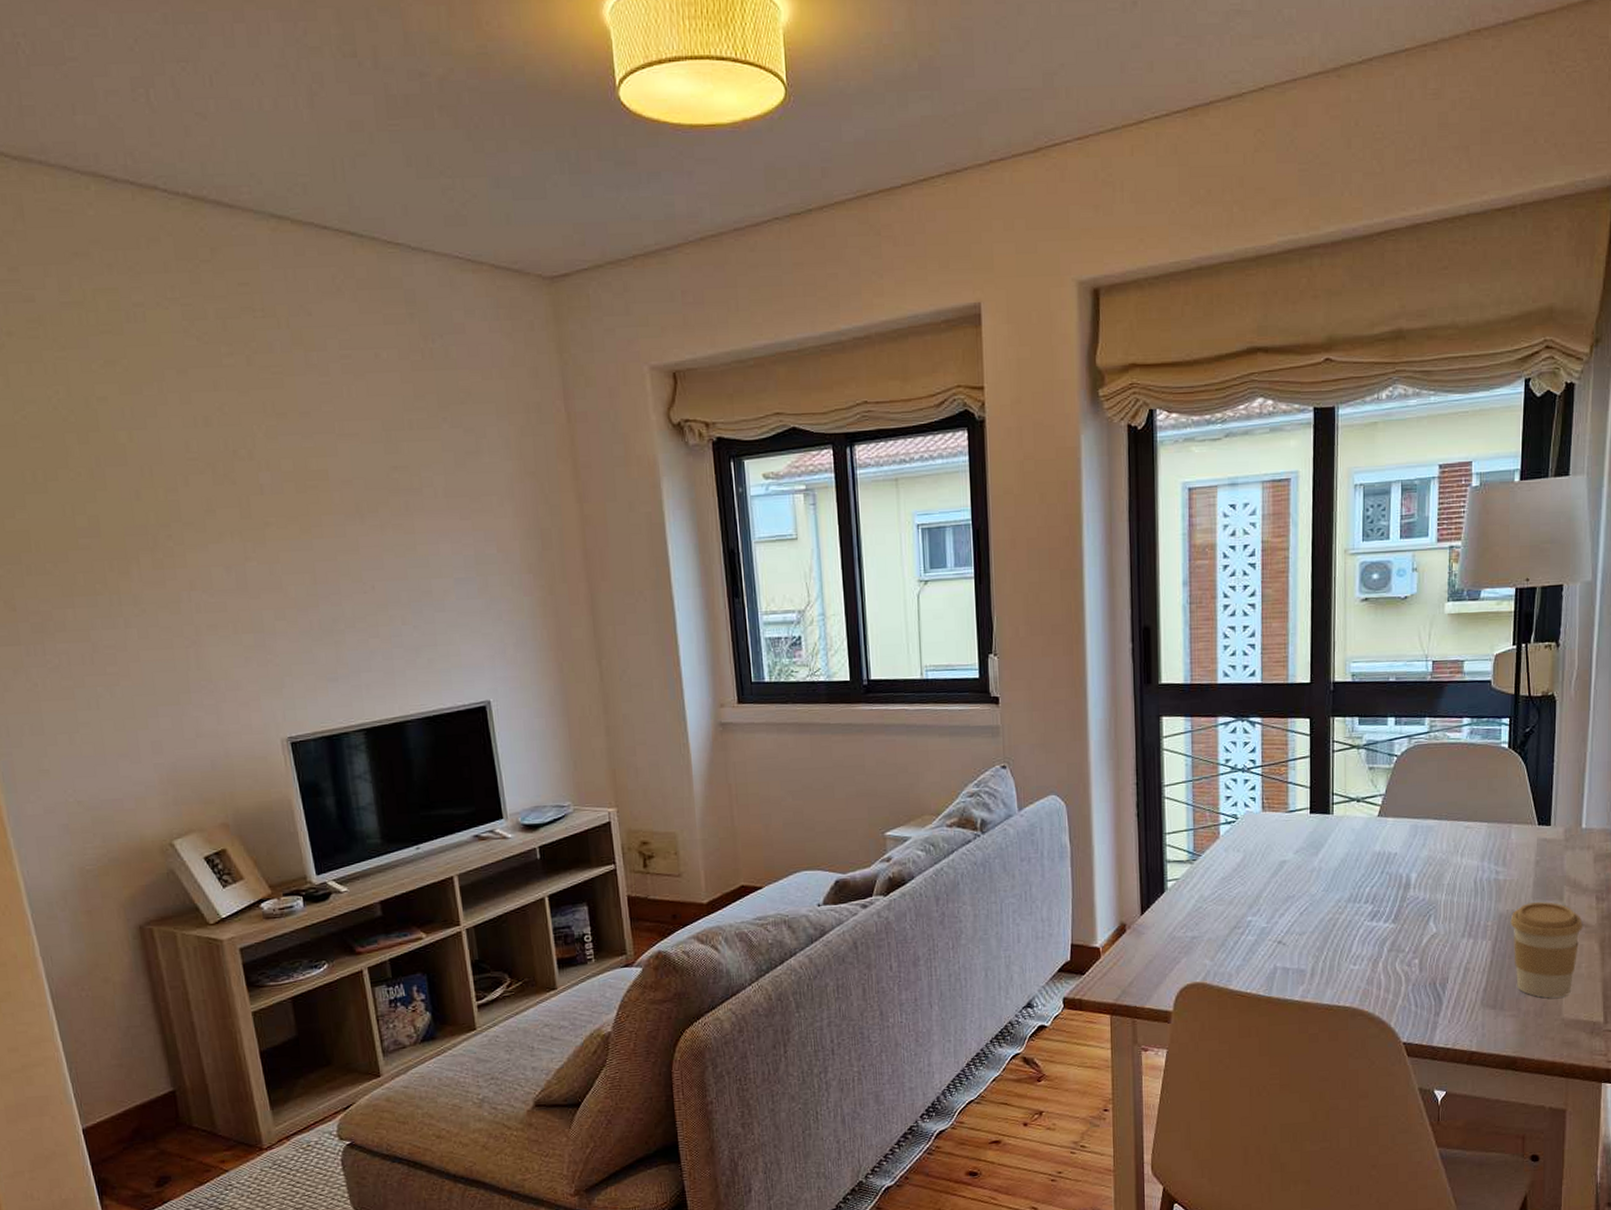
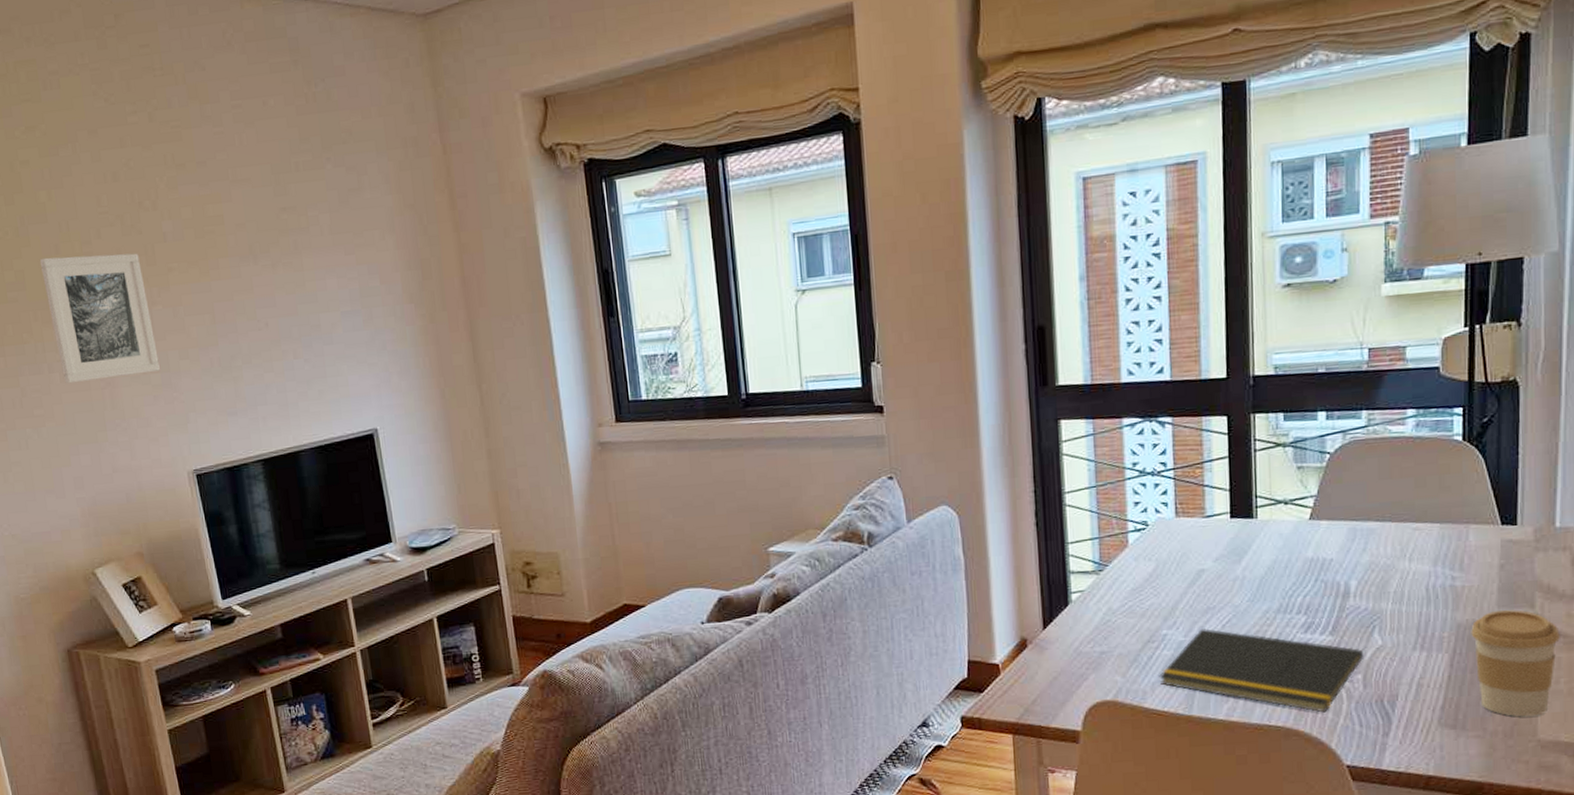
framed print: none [117,503,253,641] -> present [39,253,160,384]
notepad: none [1243,916,1420,994] -> present [1159,628,1363,713]

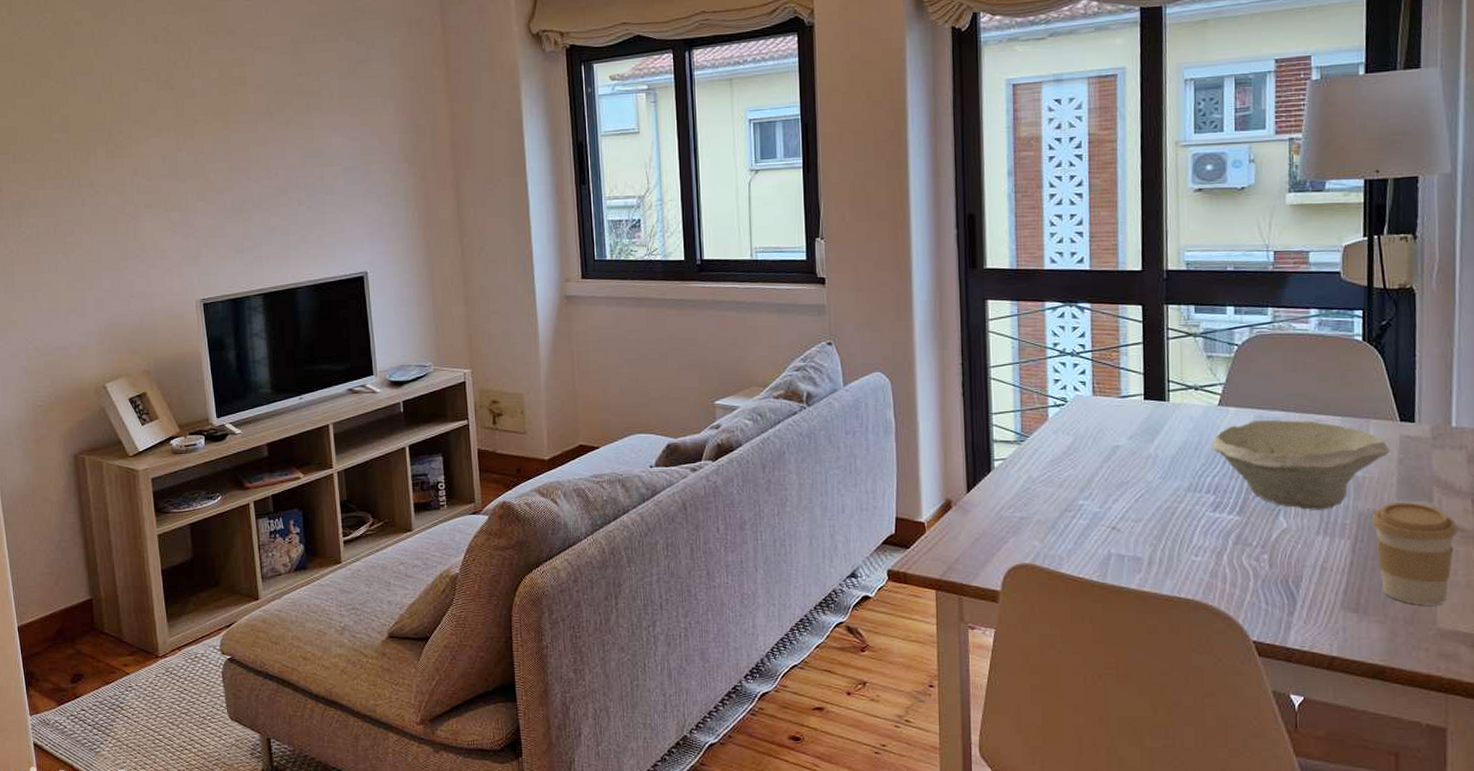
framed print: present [39,253,160,384] -> none [83,105,179,217]
notepad: present [1159,628,1363,713] -> none [1075,502,1269,589]
bowl: none [1302,530,1492,625] -> present [1211,419,1391,510]

